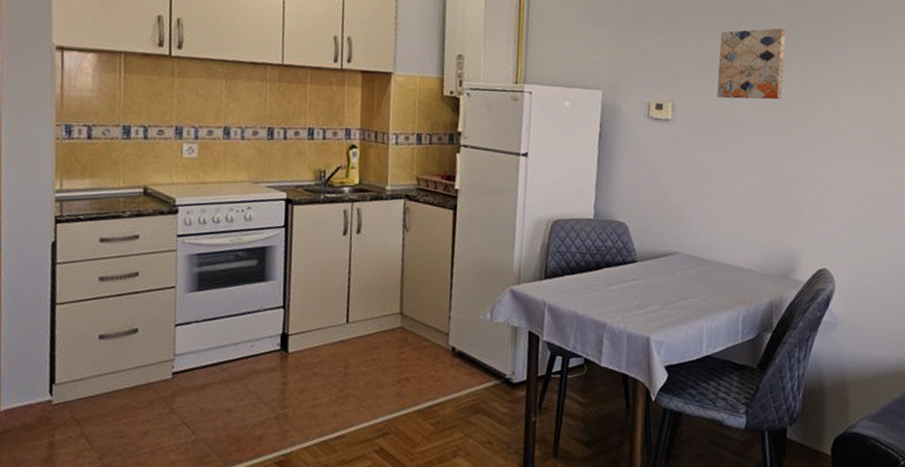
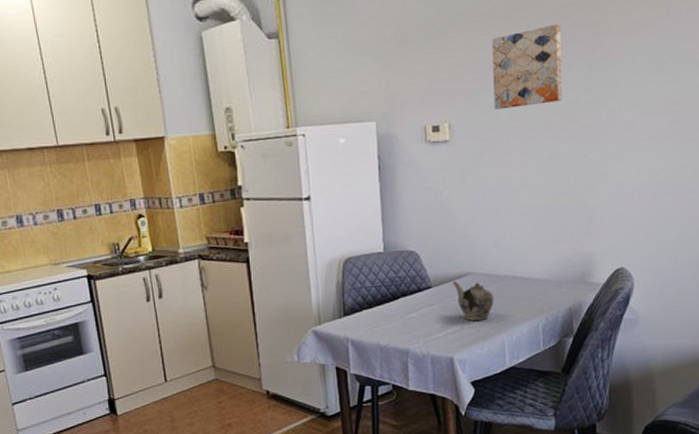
teapot: none [658,258,698,303] -> present [452,281,494,321]

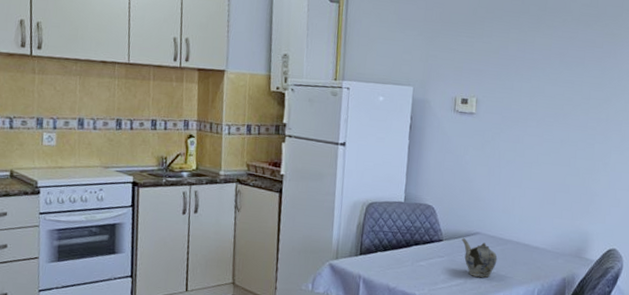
wall art: present [491,24,562,110] -> none [517,29,582,95]

